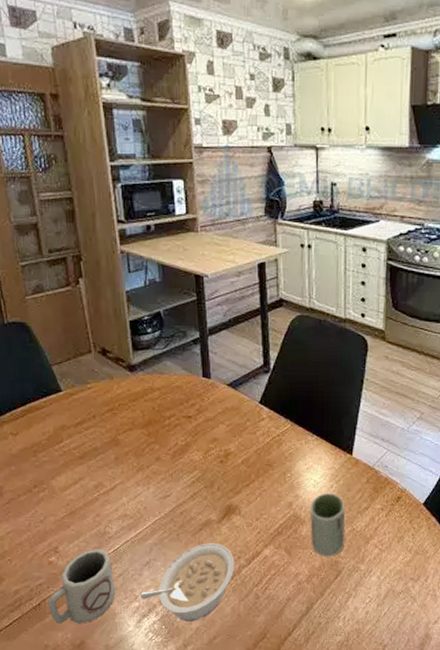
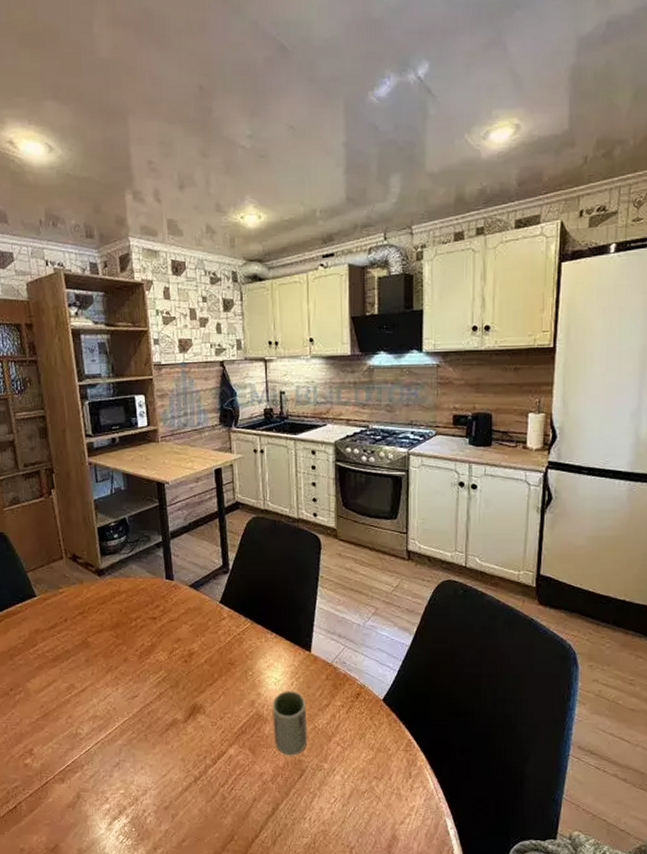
cup: present [48,549,116,624] -> none [23,750,88,827]
legume: present [140,543,235,622] -> none [111,743,201,824]

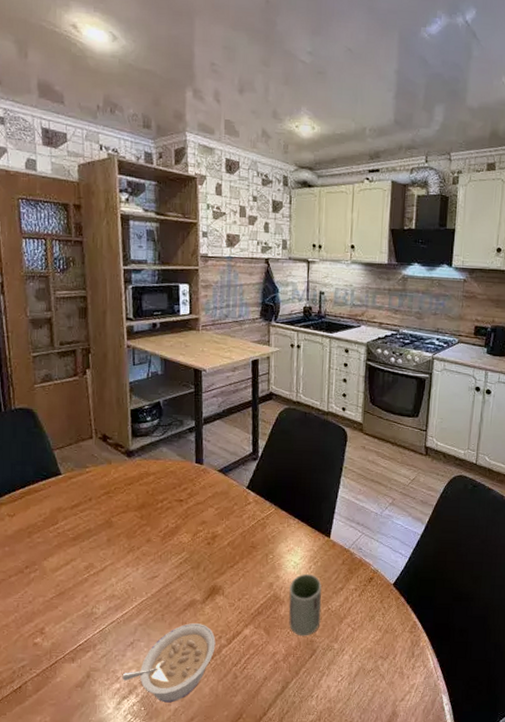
legume: none [111,743,201,824] -> present [122,623,216,703]

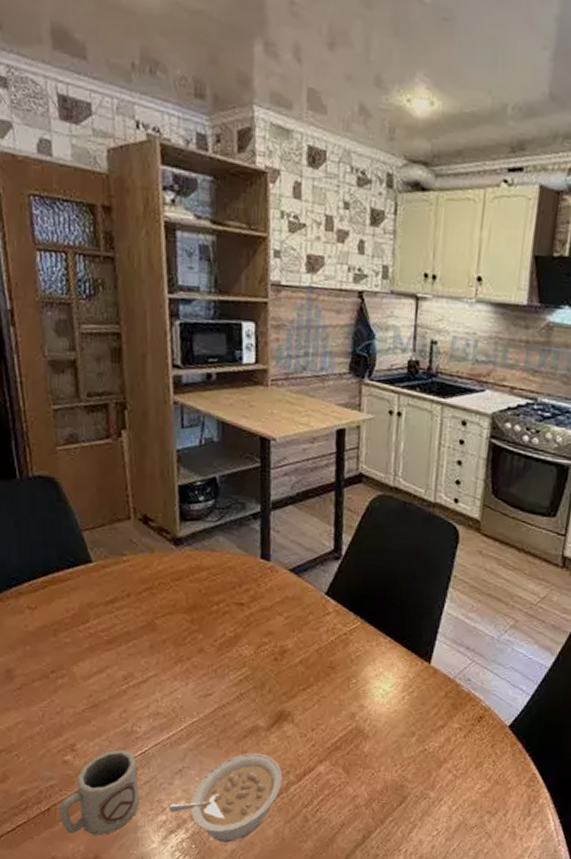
cup: none [29,630,98,707] -> present [59,750,140,836]
cup: present [288,574,322,636] -> none [373,705,417,780]

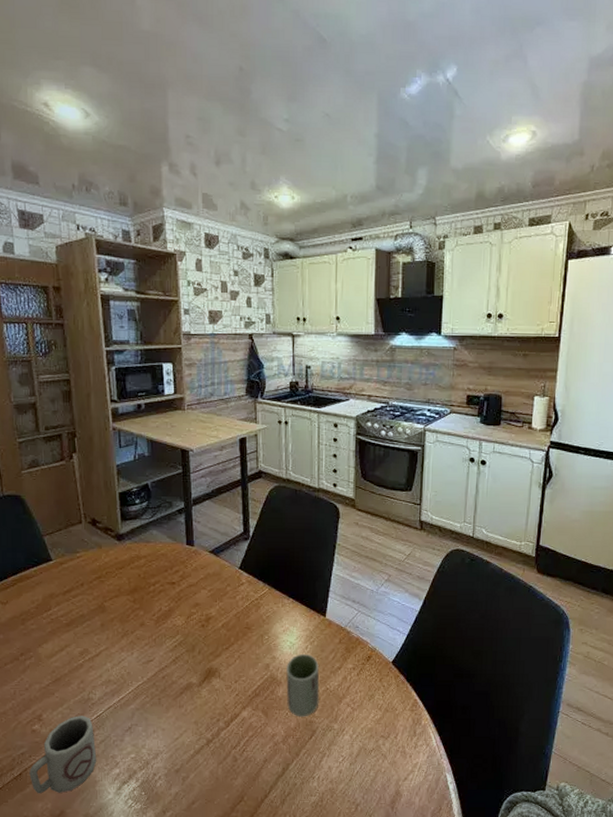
legume: present [169,753,283,843] -> none [121,707,214,787]
cup: none [373,705,417,780] -> present [286,654,320,717]

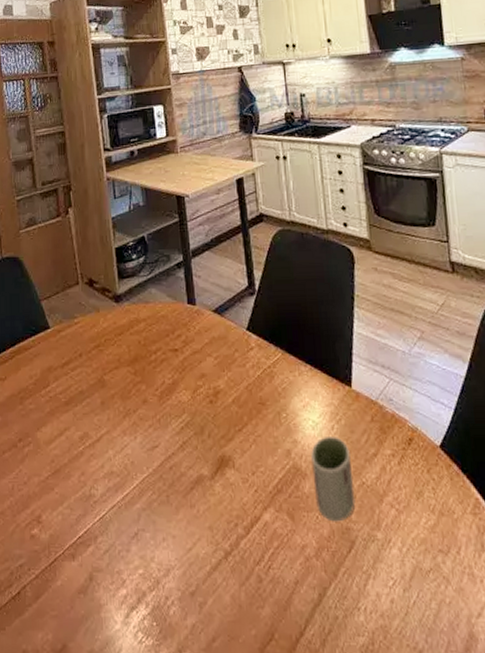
cup: present [29,716,97,794] -> none [28,517,101,620]

